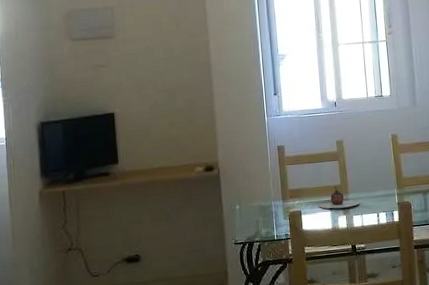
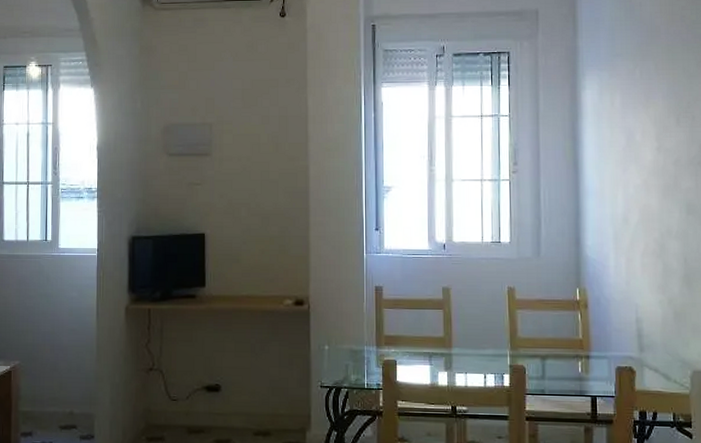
teapot: present [318,186,360,209] -> none [416,338,464,364]

